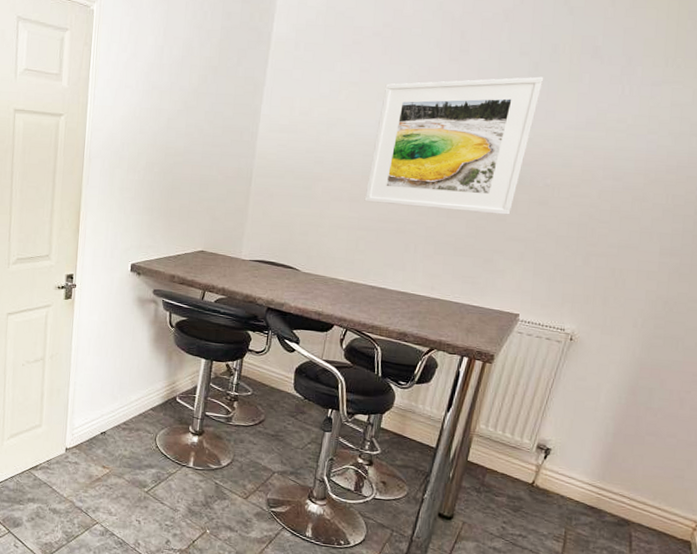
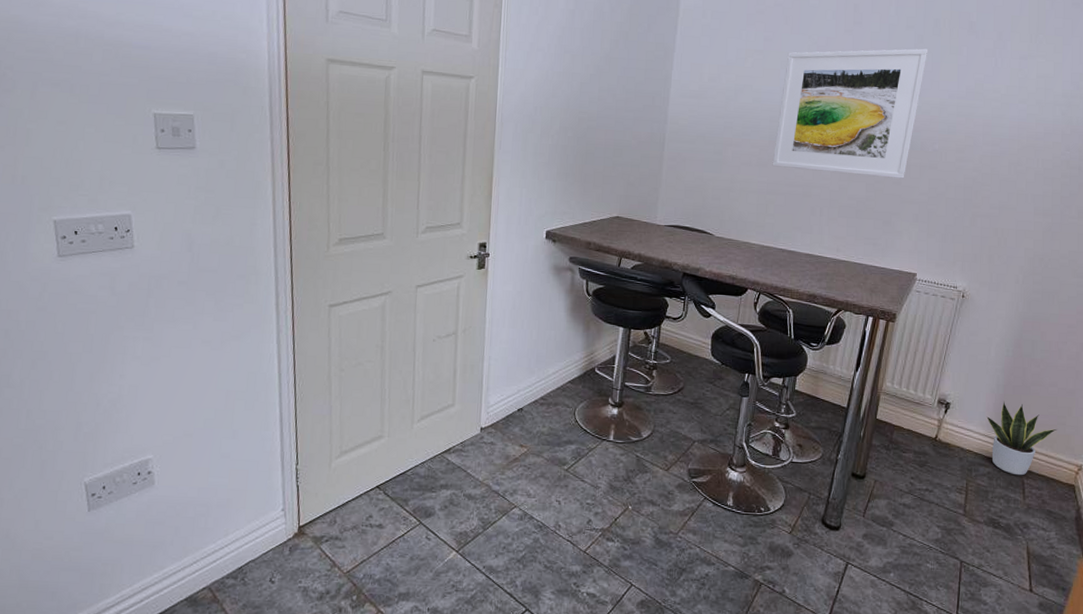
potted plant: none [592,450,673,528] -> present [986,401,1057,476]

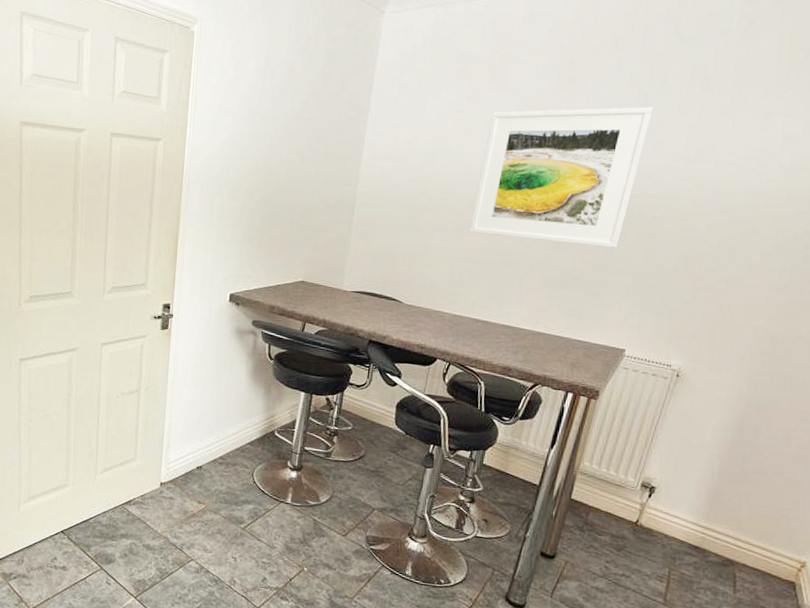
potted plant: present [986,401,1057,476] -> none [696,488,779,568]

